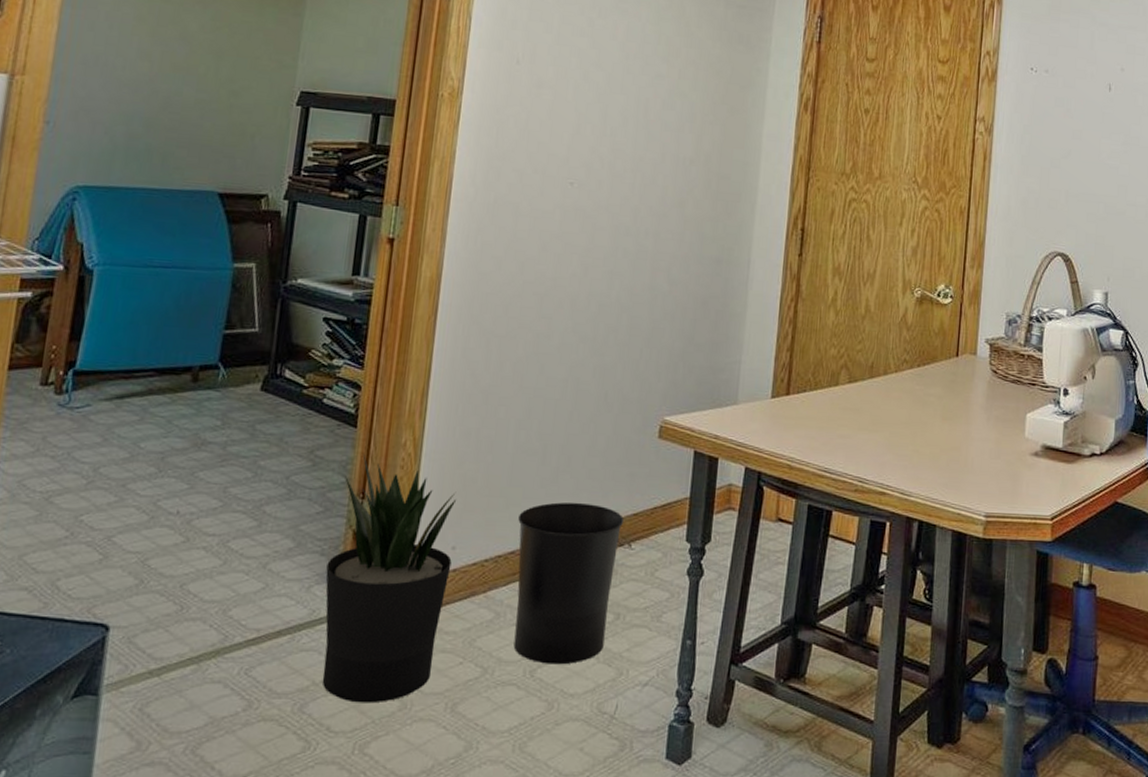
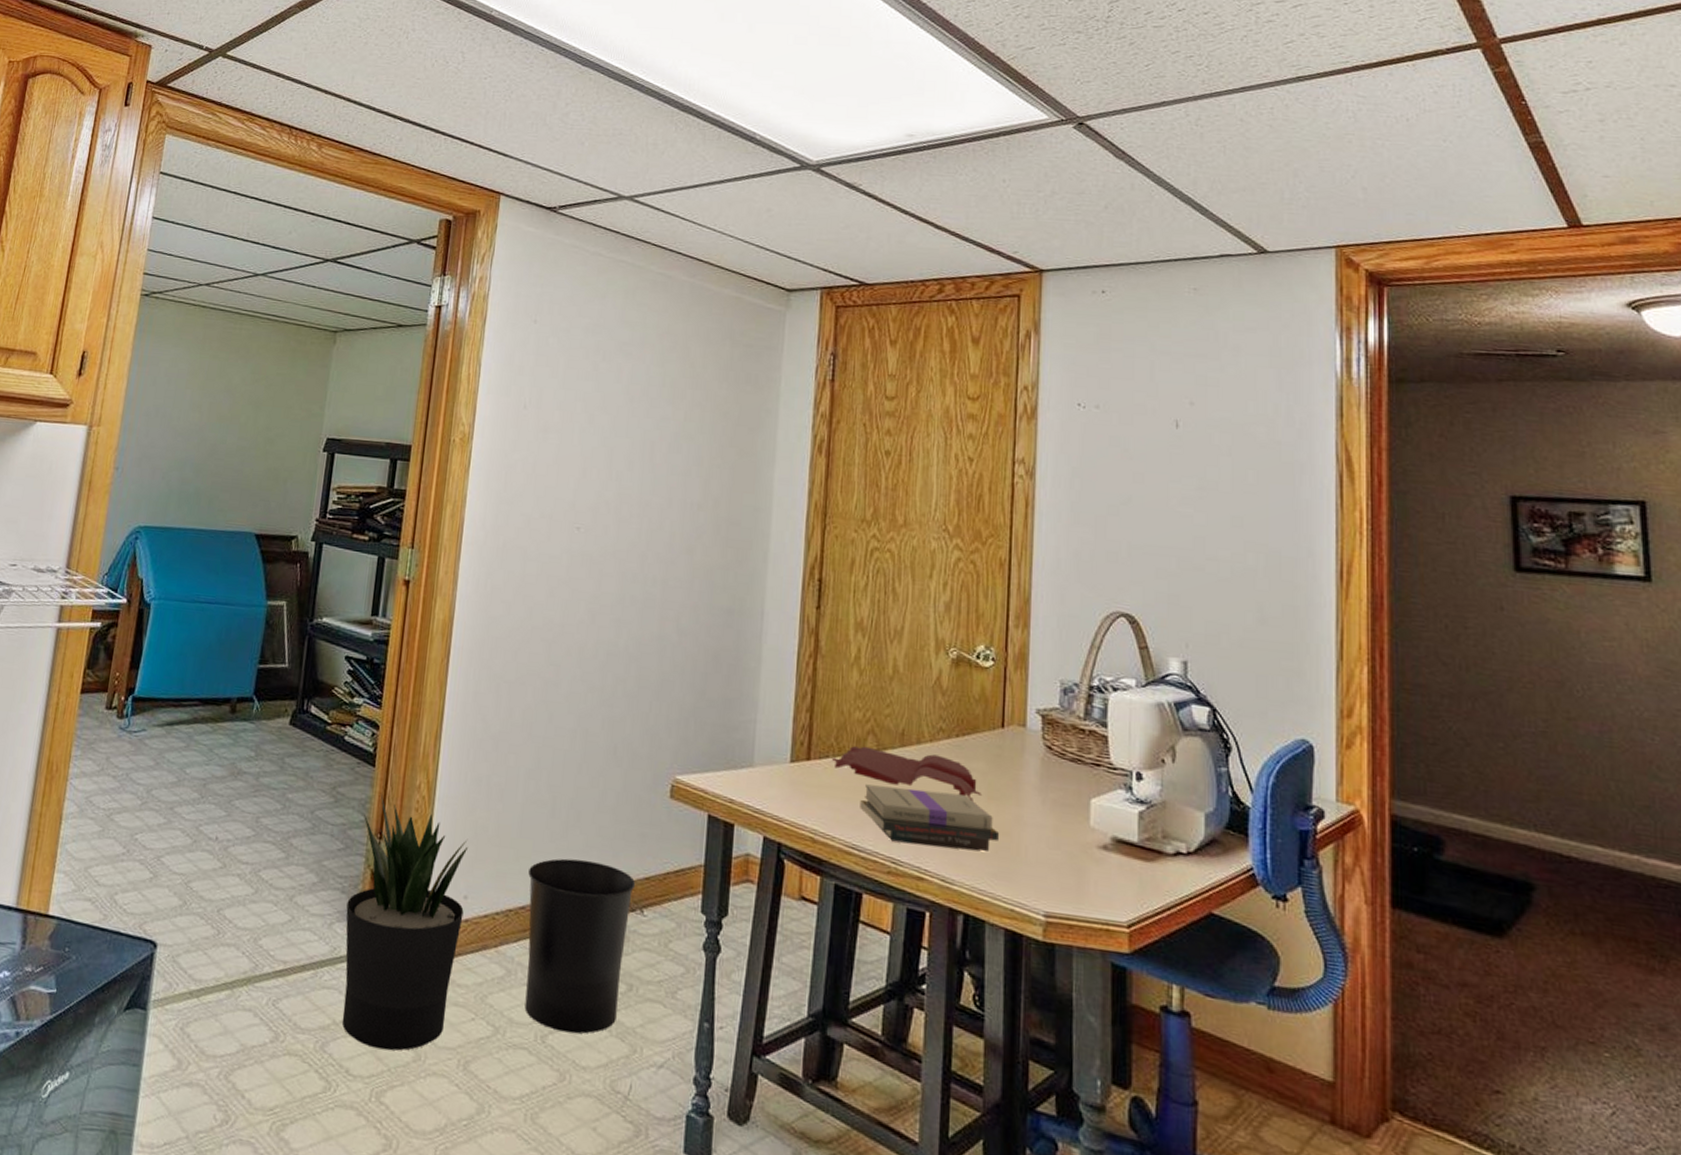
fabric swatch: none [809,379,938,422] -> present [832,746,983,801]
books: none [832,414,951,466] -> present [860,784,1000,853]

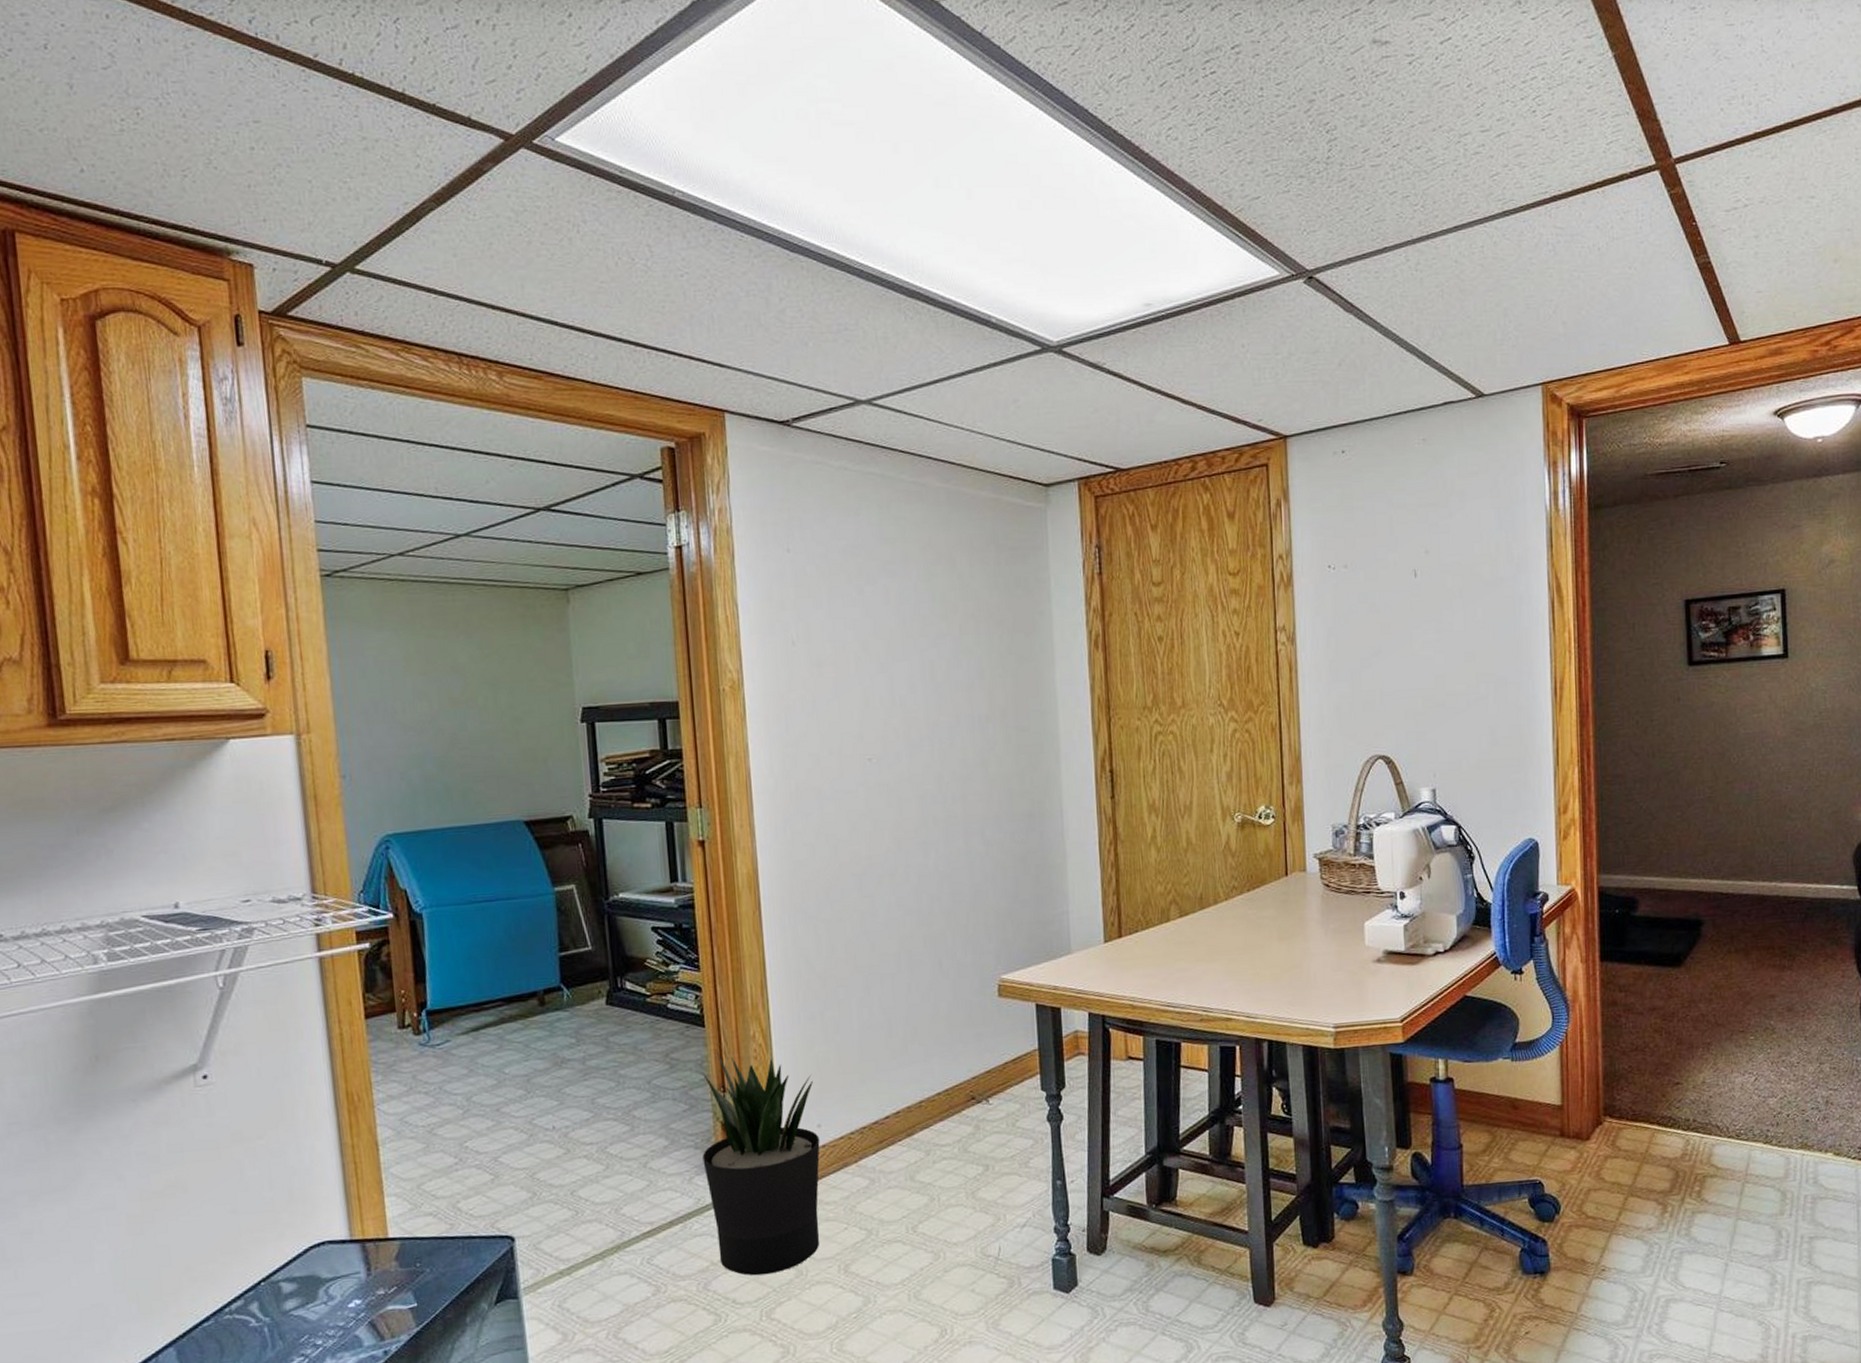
waste bin: present [525,858,636,1034] -> none [875,1067,978,1219]
fabric swatch: present [832,746,983,801] -> none [1141,910,1275,945]
books: present [860,784,1000,853] -> none [1170,940,1292,993]

